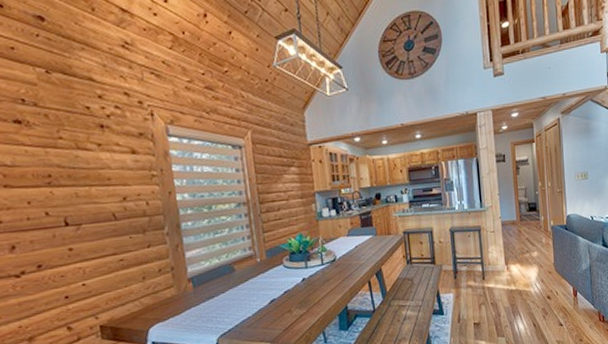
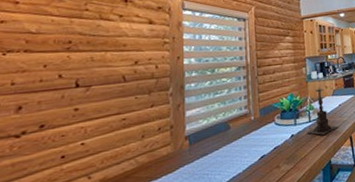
candle holder: none [319,225,355,279] -> present [306,86,338,135]

